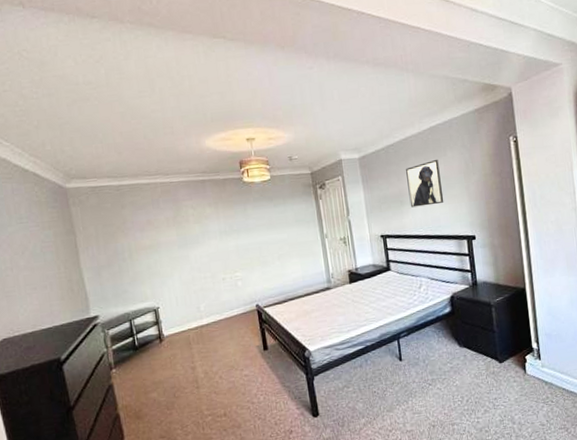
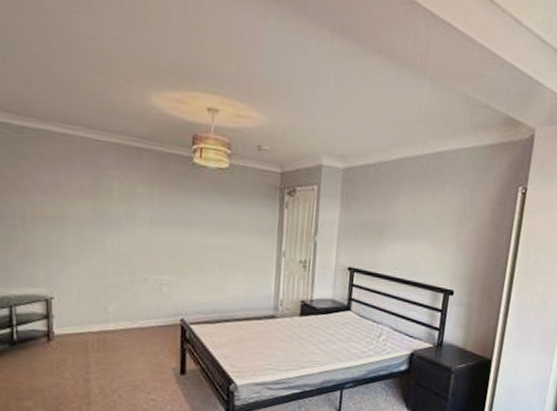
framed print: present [406,159,444,208] -> none [390,192,434,246]

